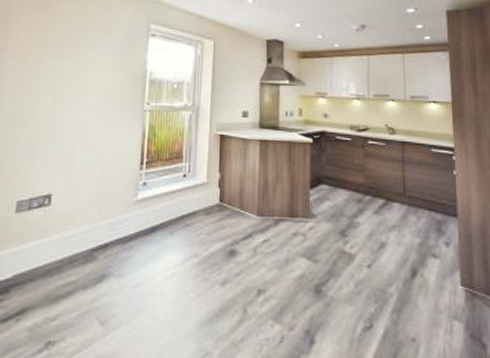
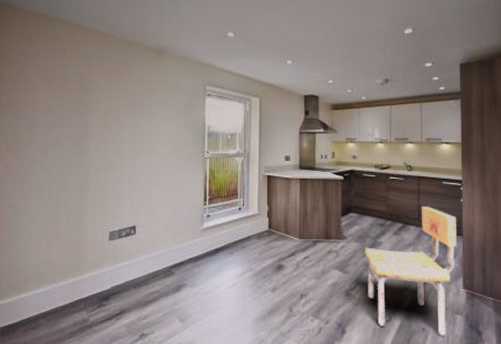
chair: none [339,179,451,349] -> present [365,206,457,336]

